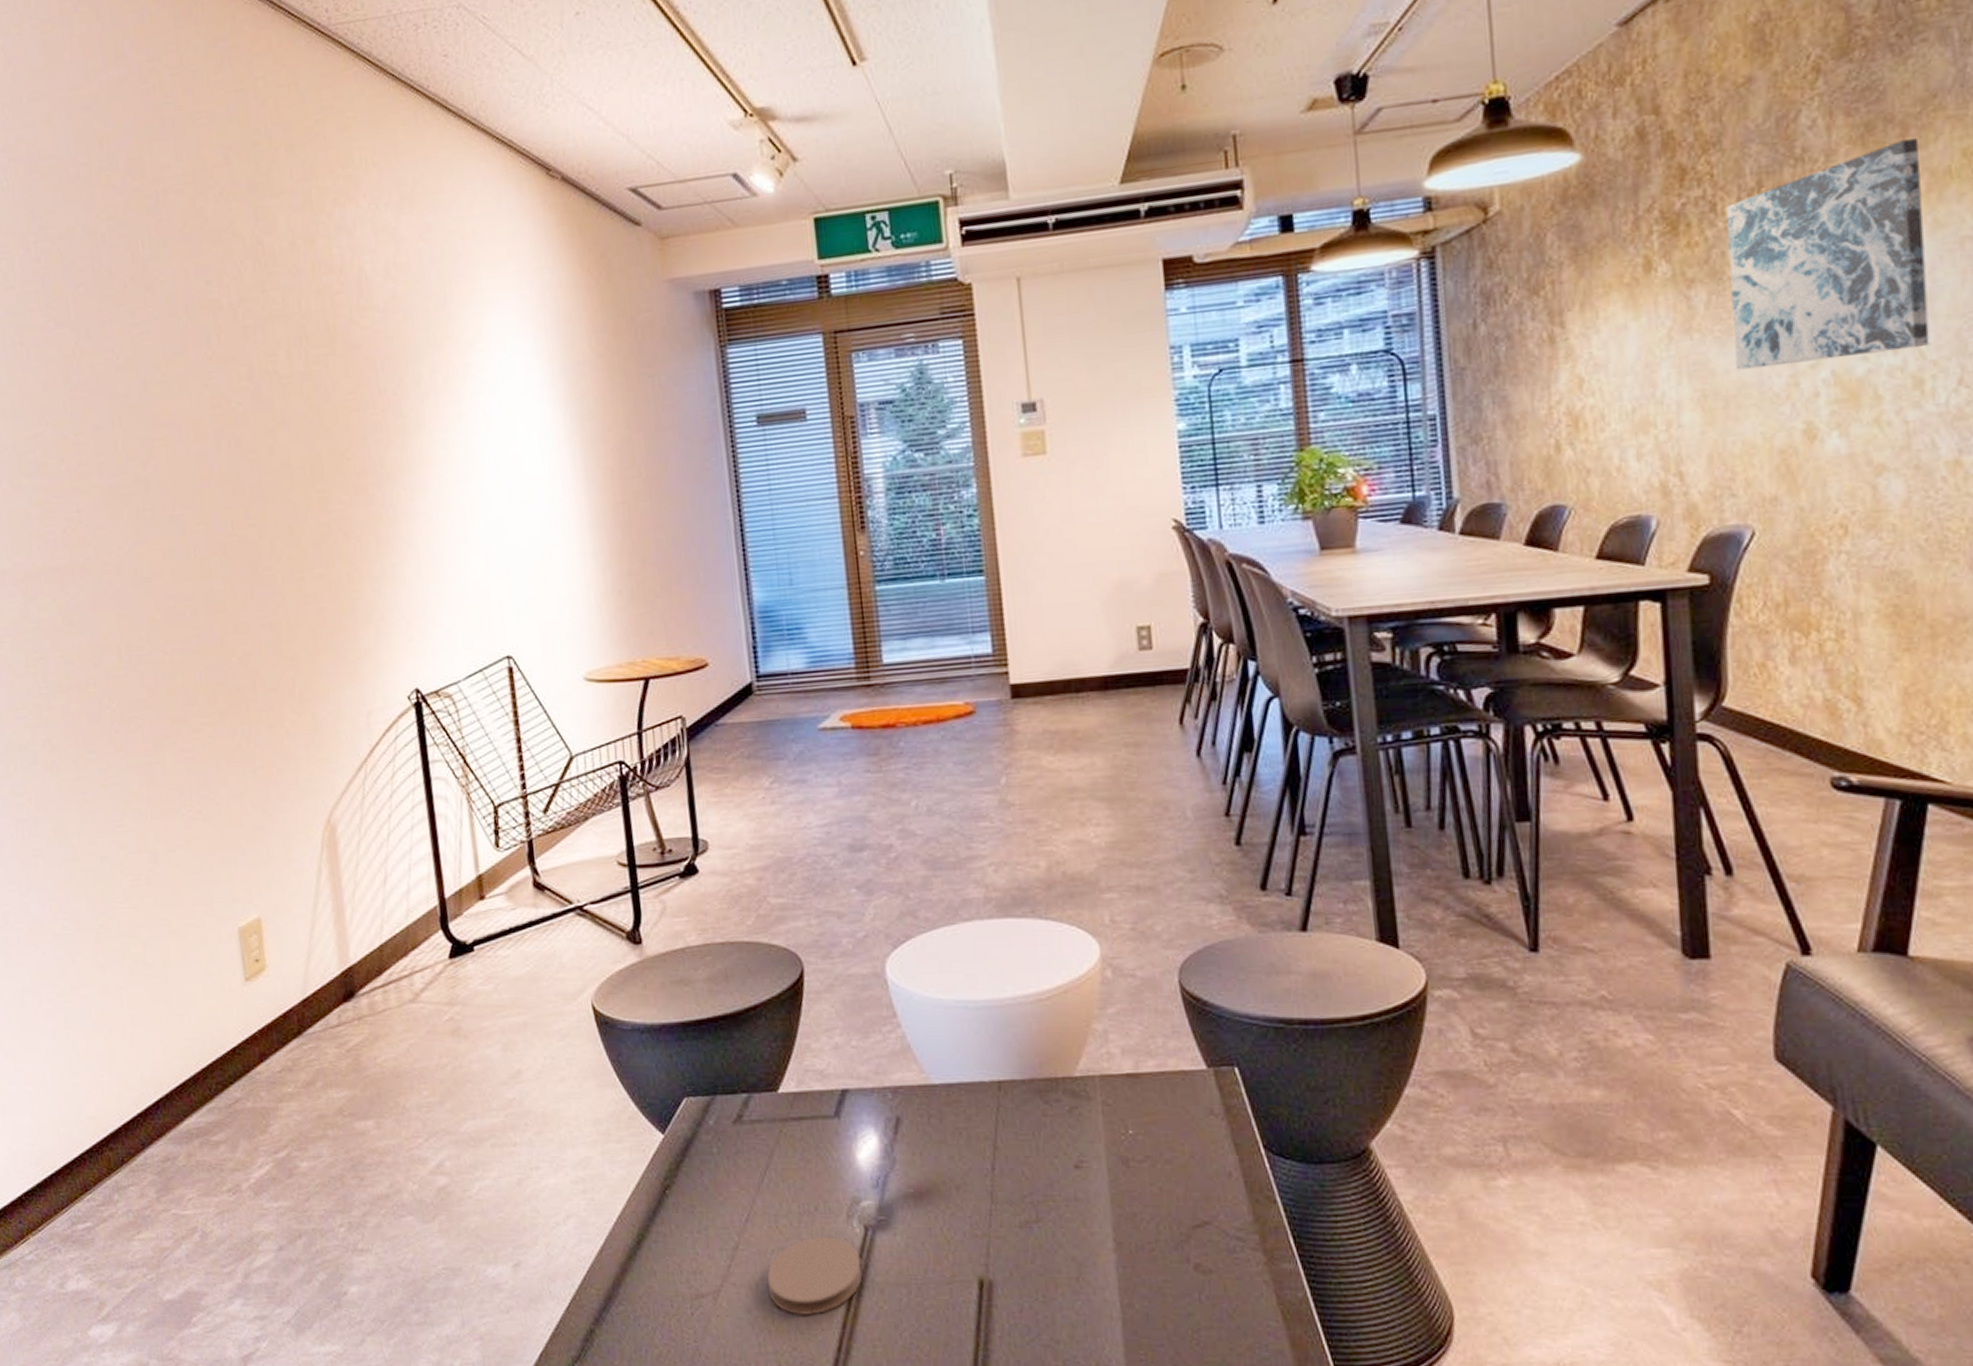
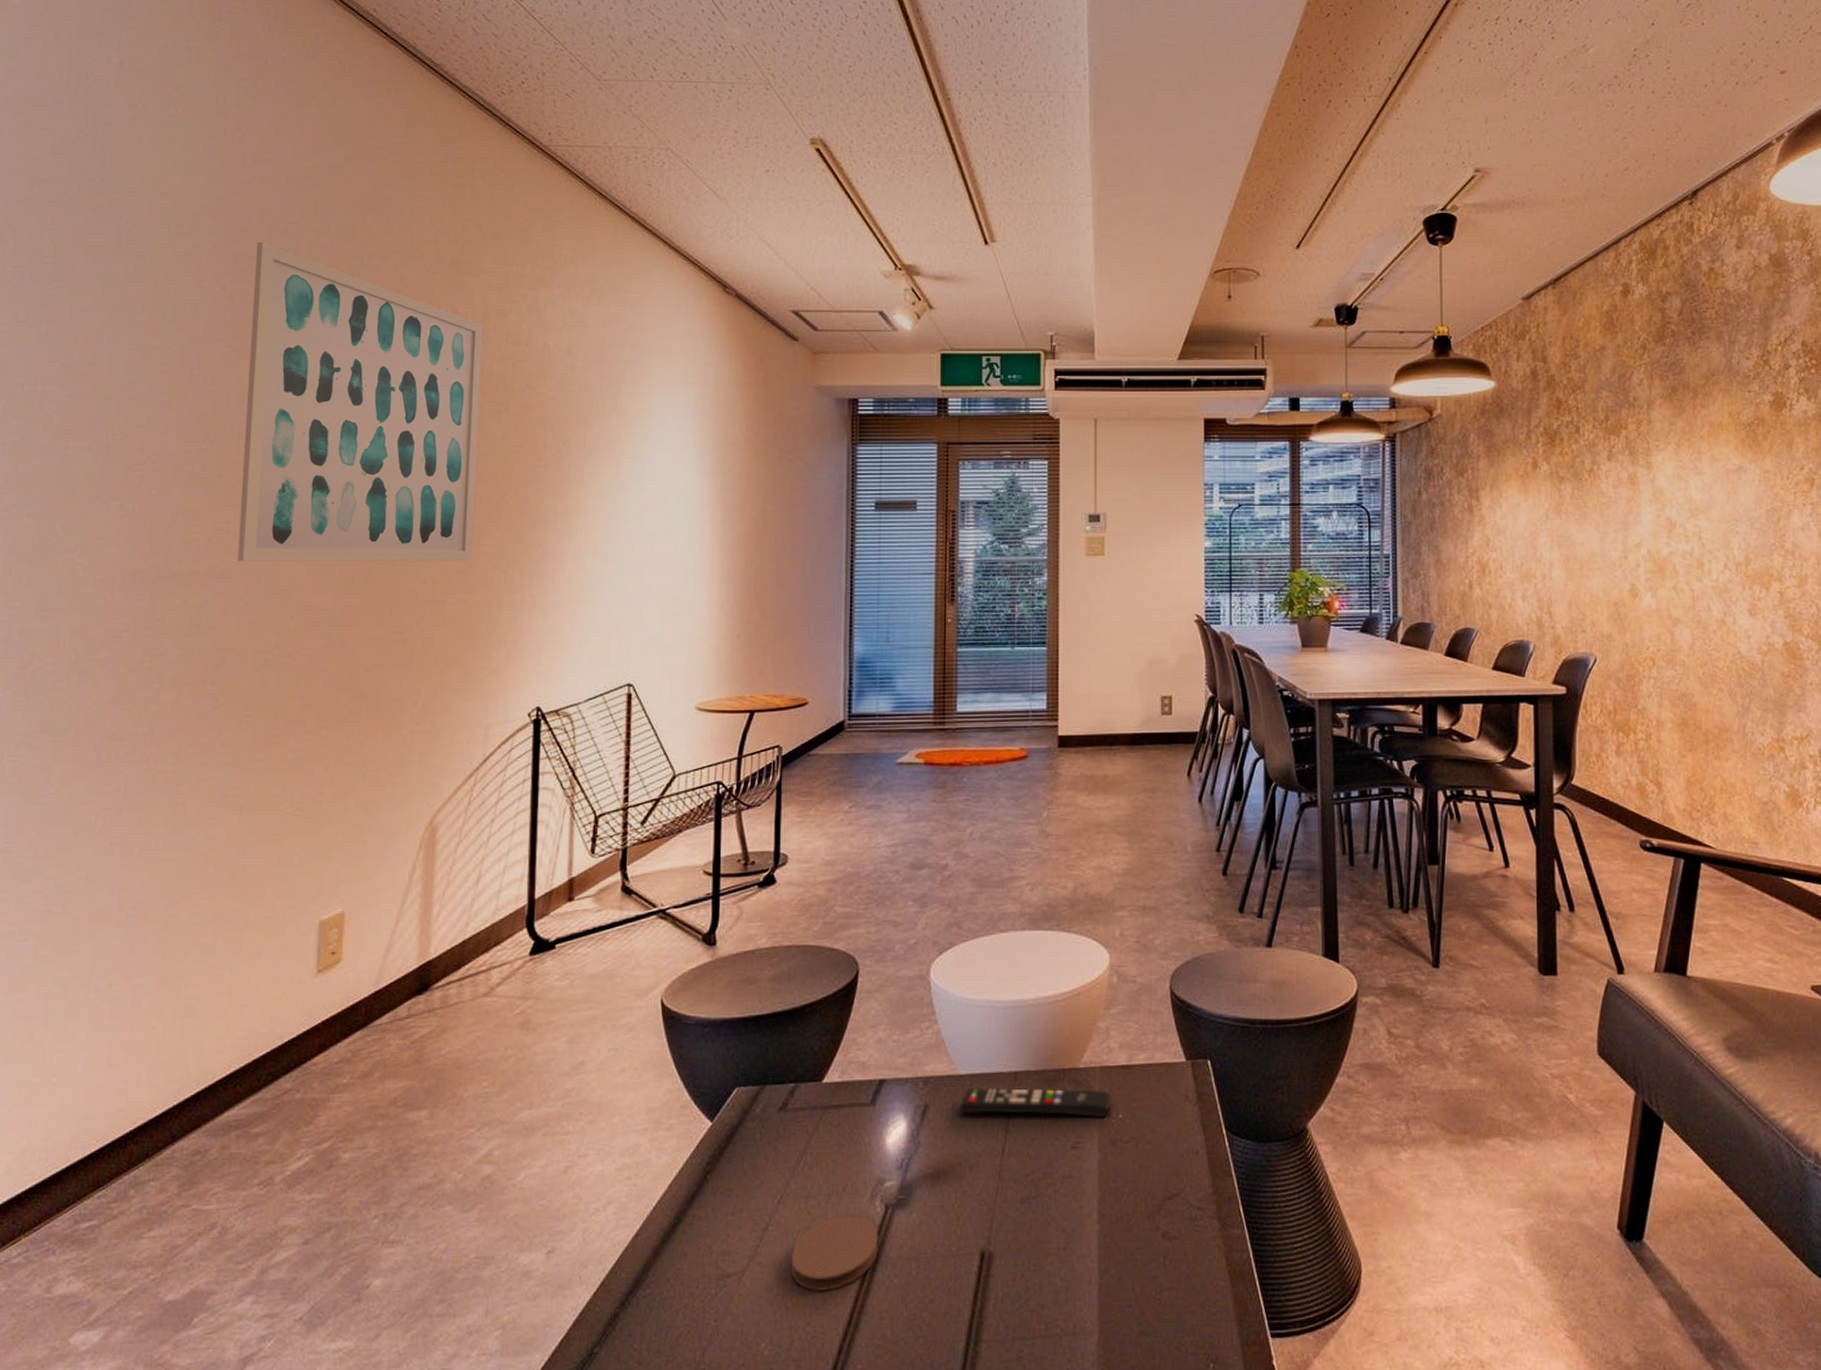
wall art: none [51,191,324,552] -> present [237,241,483,562]
remote control: none [936,1100,1118,1134] -> present [959,1088,1112,1118]
wall art: present [1726,139,1930,370] -> none [1586,401,1708,544]

